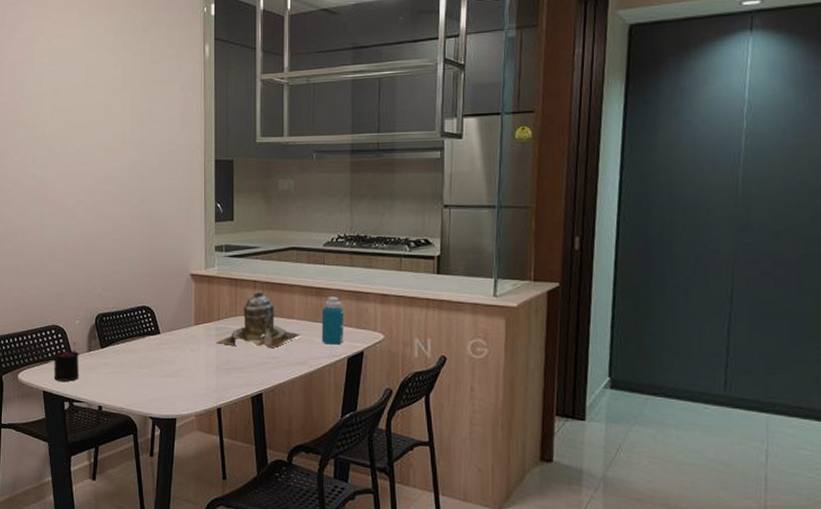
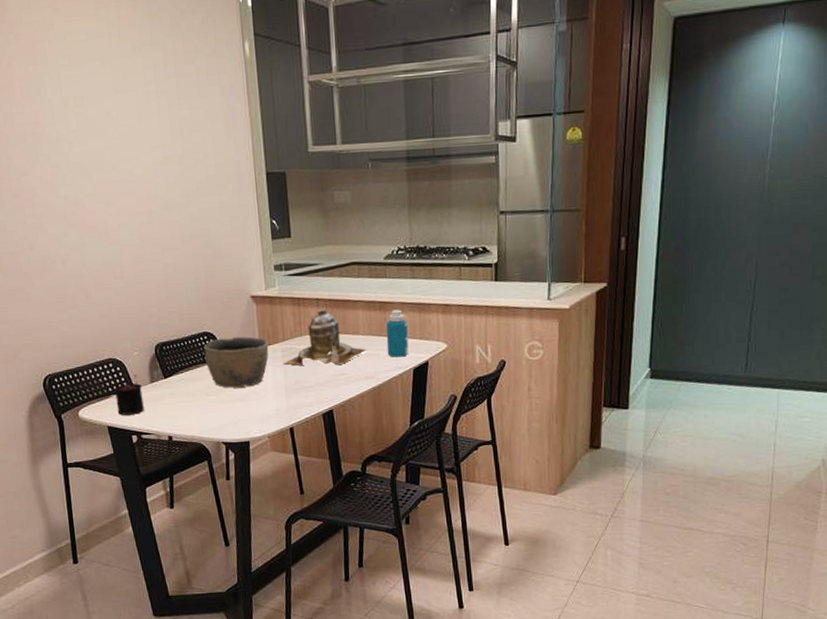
bowl: none [141,313,204,363] -> present [203,336,269,388]

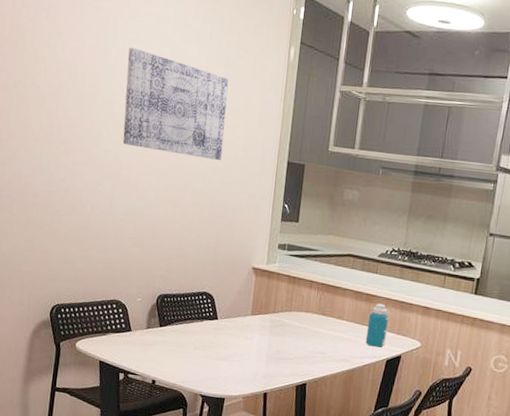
wall art: none [64,73,193,186] -> present [122,47,229,160]
candle: present [113,375,144,415] -> none [111,318,139,355]
bowl: present [203,336,269,388] -> none [199,300,260,349]
teapot: present [284,308,367,366] -> none [270,290,347,345]

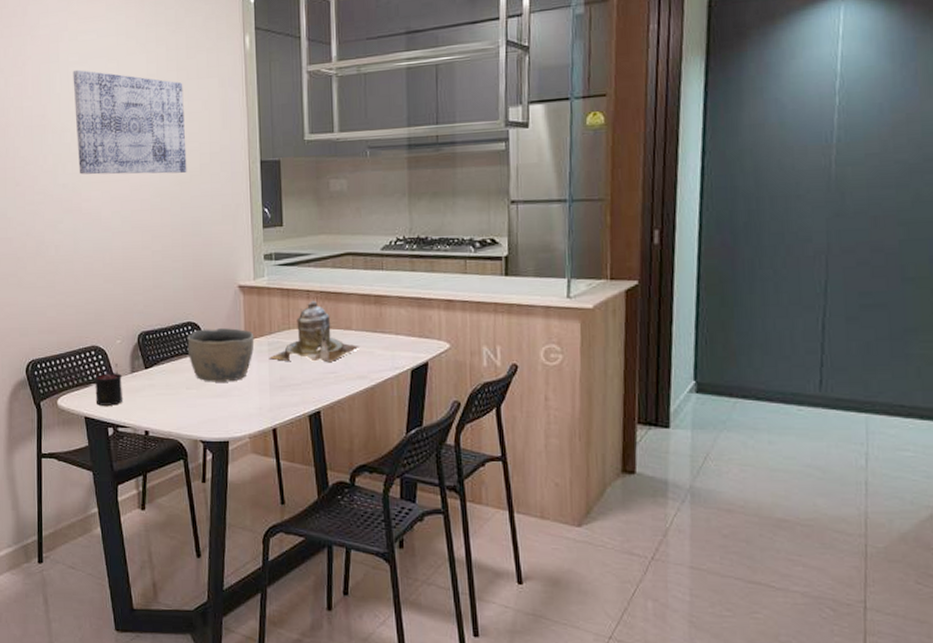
candle: none [111,318,139,355] -> present [94,364,123,406]
bowl: none [199,300,260,349] -> present [187,328,255,382]
teapot: none [270,290,347,345] -> present [270,300,359,363]
bottle: present [365,303,389,347] -> none [381,304,406,356]

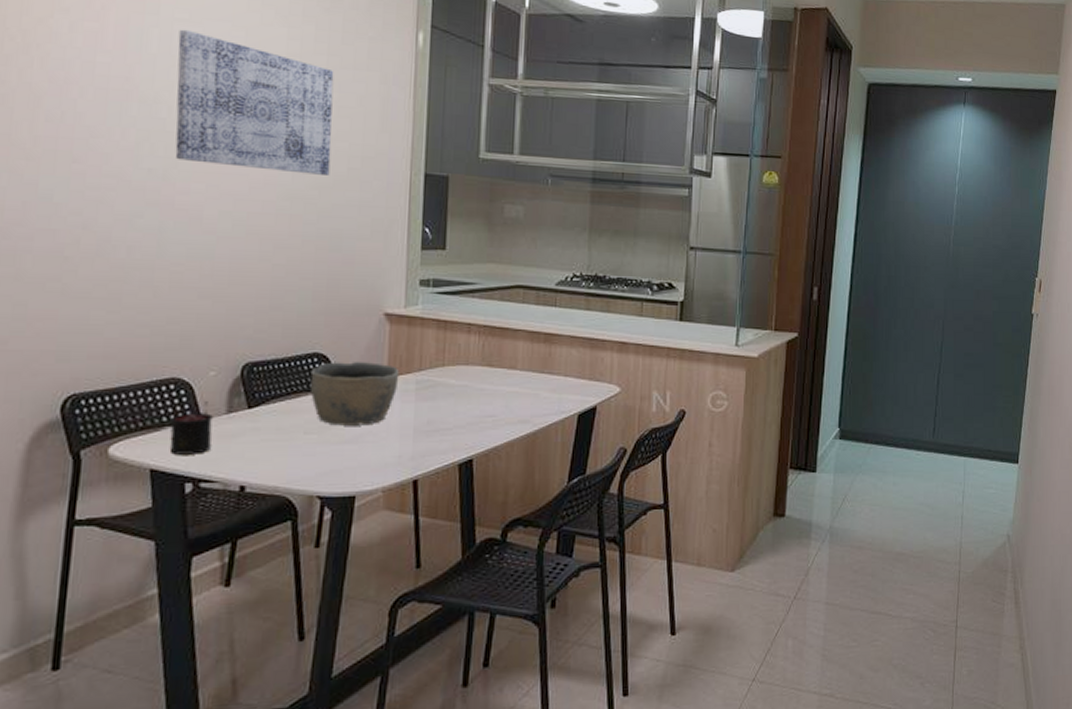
teapot: present [270,300,359,363] -> none [416,335,524,405]

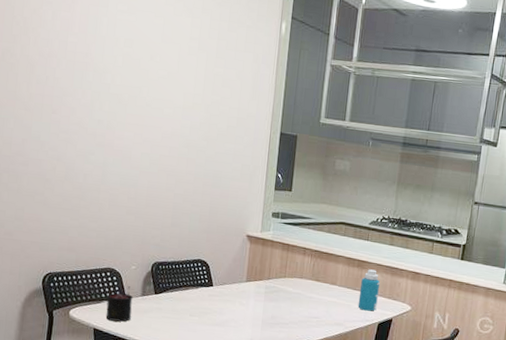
wall art: present [175,29,334,175] -> none [115,18,222,131]
bowl: present [310,362,400,426] -> none [195,267,255,315]
bottle: none [548,344,576,399] -> present [358,269,380,311]

